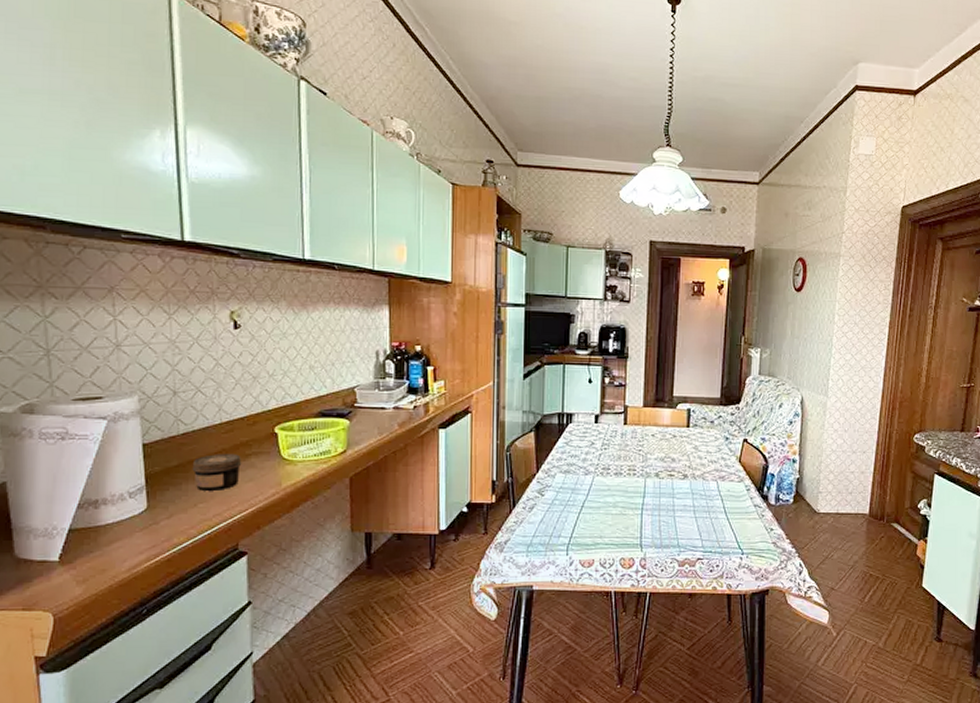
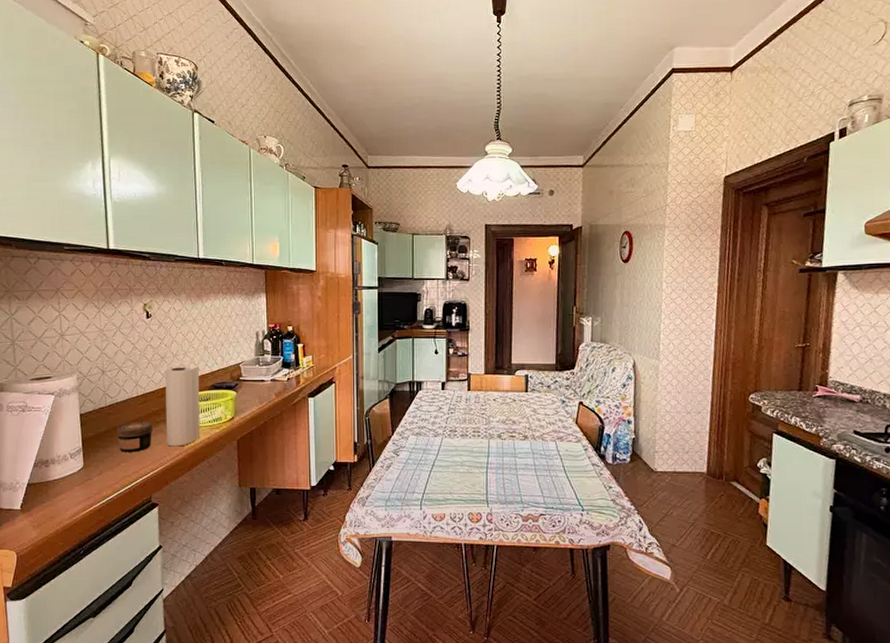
paper towel roll: none [257,389,303,484] -> present [165,366,201,447]

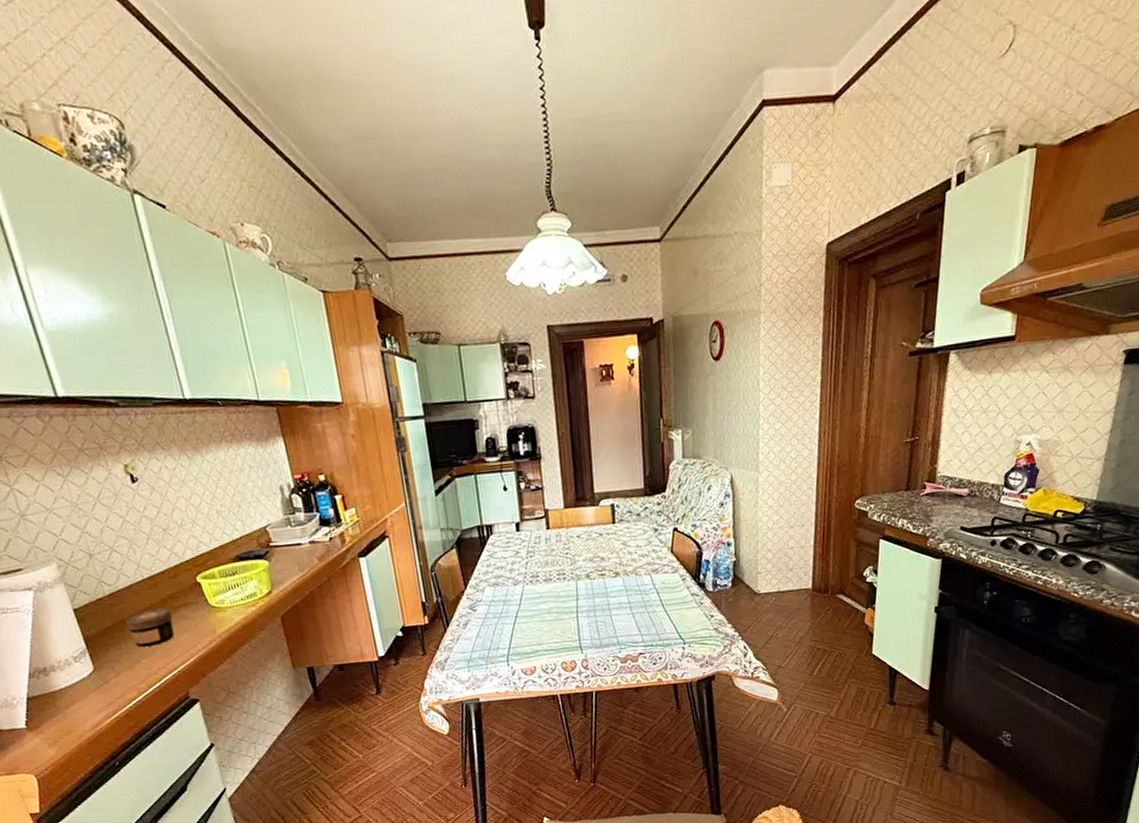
paper towel roll: present [165,366,201,447] -> none [172,536,234,634]

